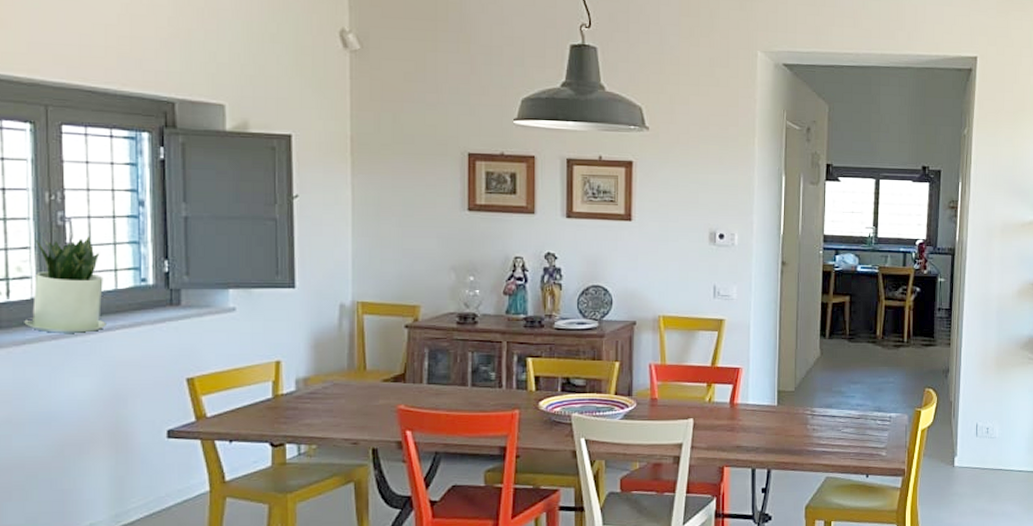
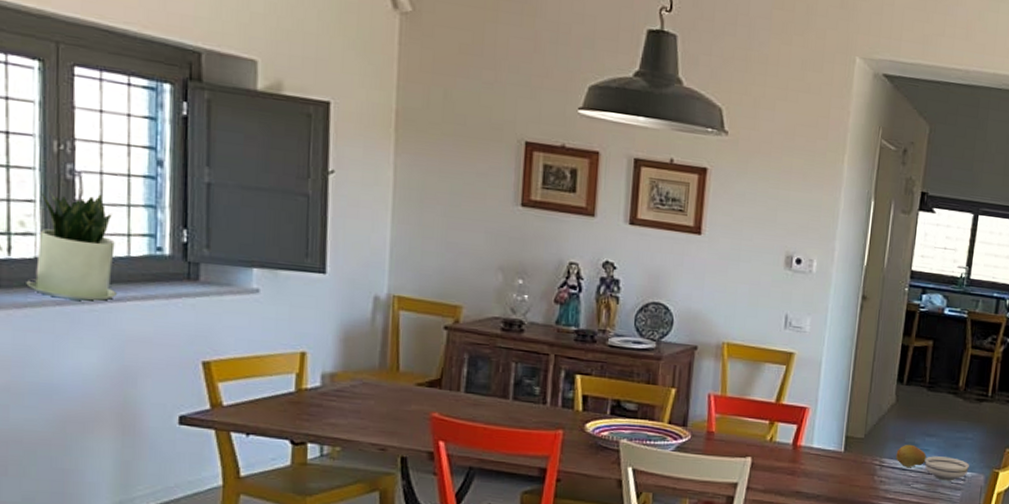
fruit: none [825,392,853,414] -> present [896,444,927,467]
bowl: none [852,401,893,423] -> present [924,456,969,481]

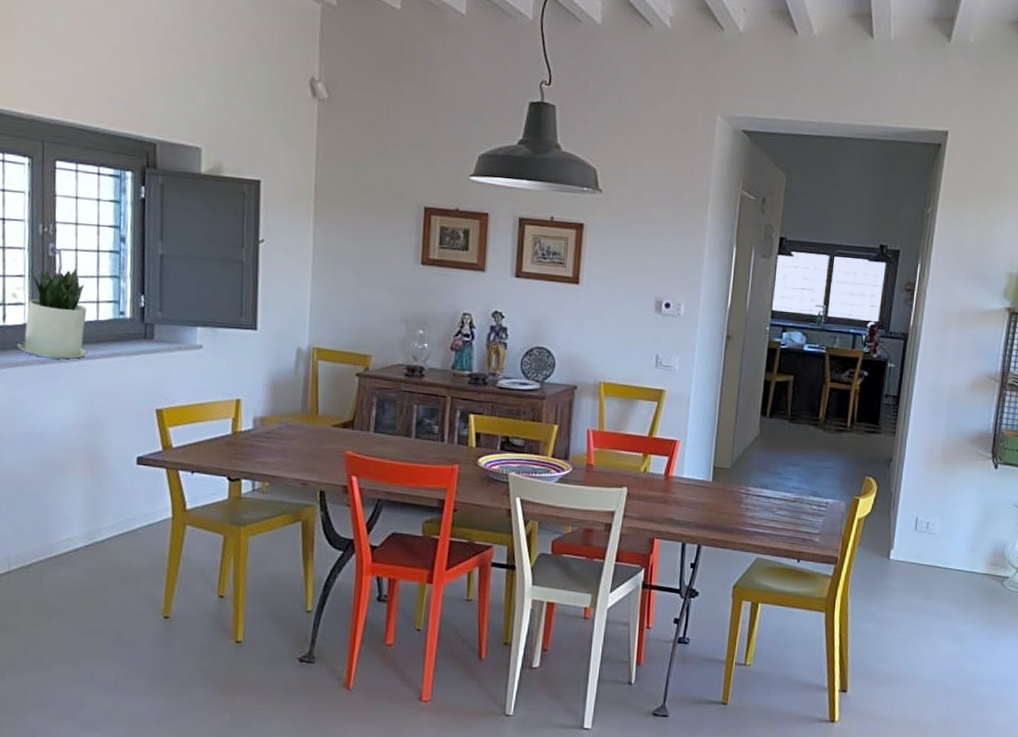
fruit: present [896,444,927,467] -> none [761,473,790,495]
bowl: present [924,456,969,481] -> none [788,484,831,508]

